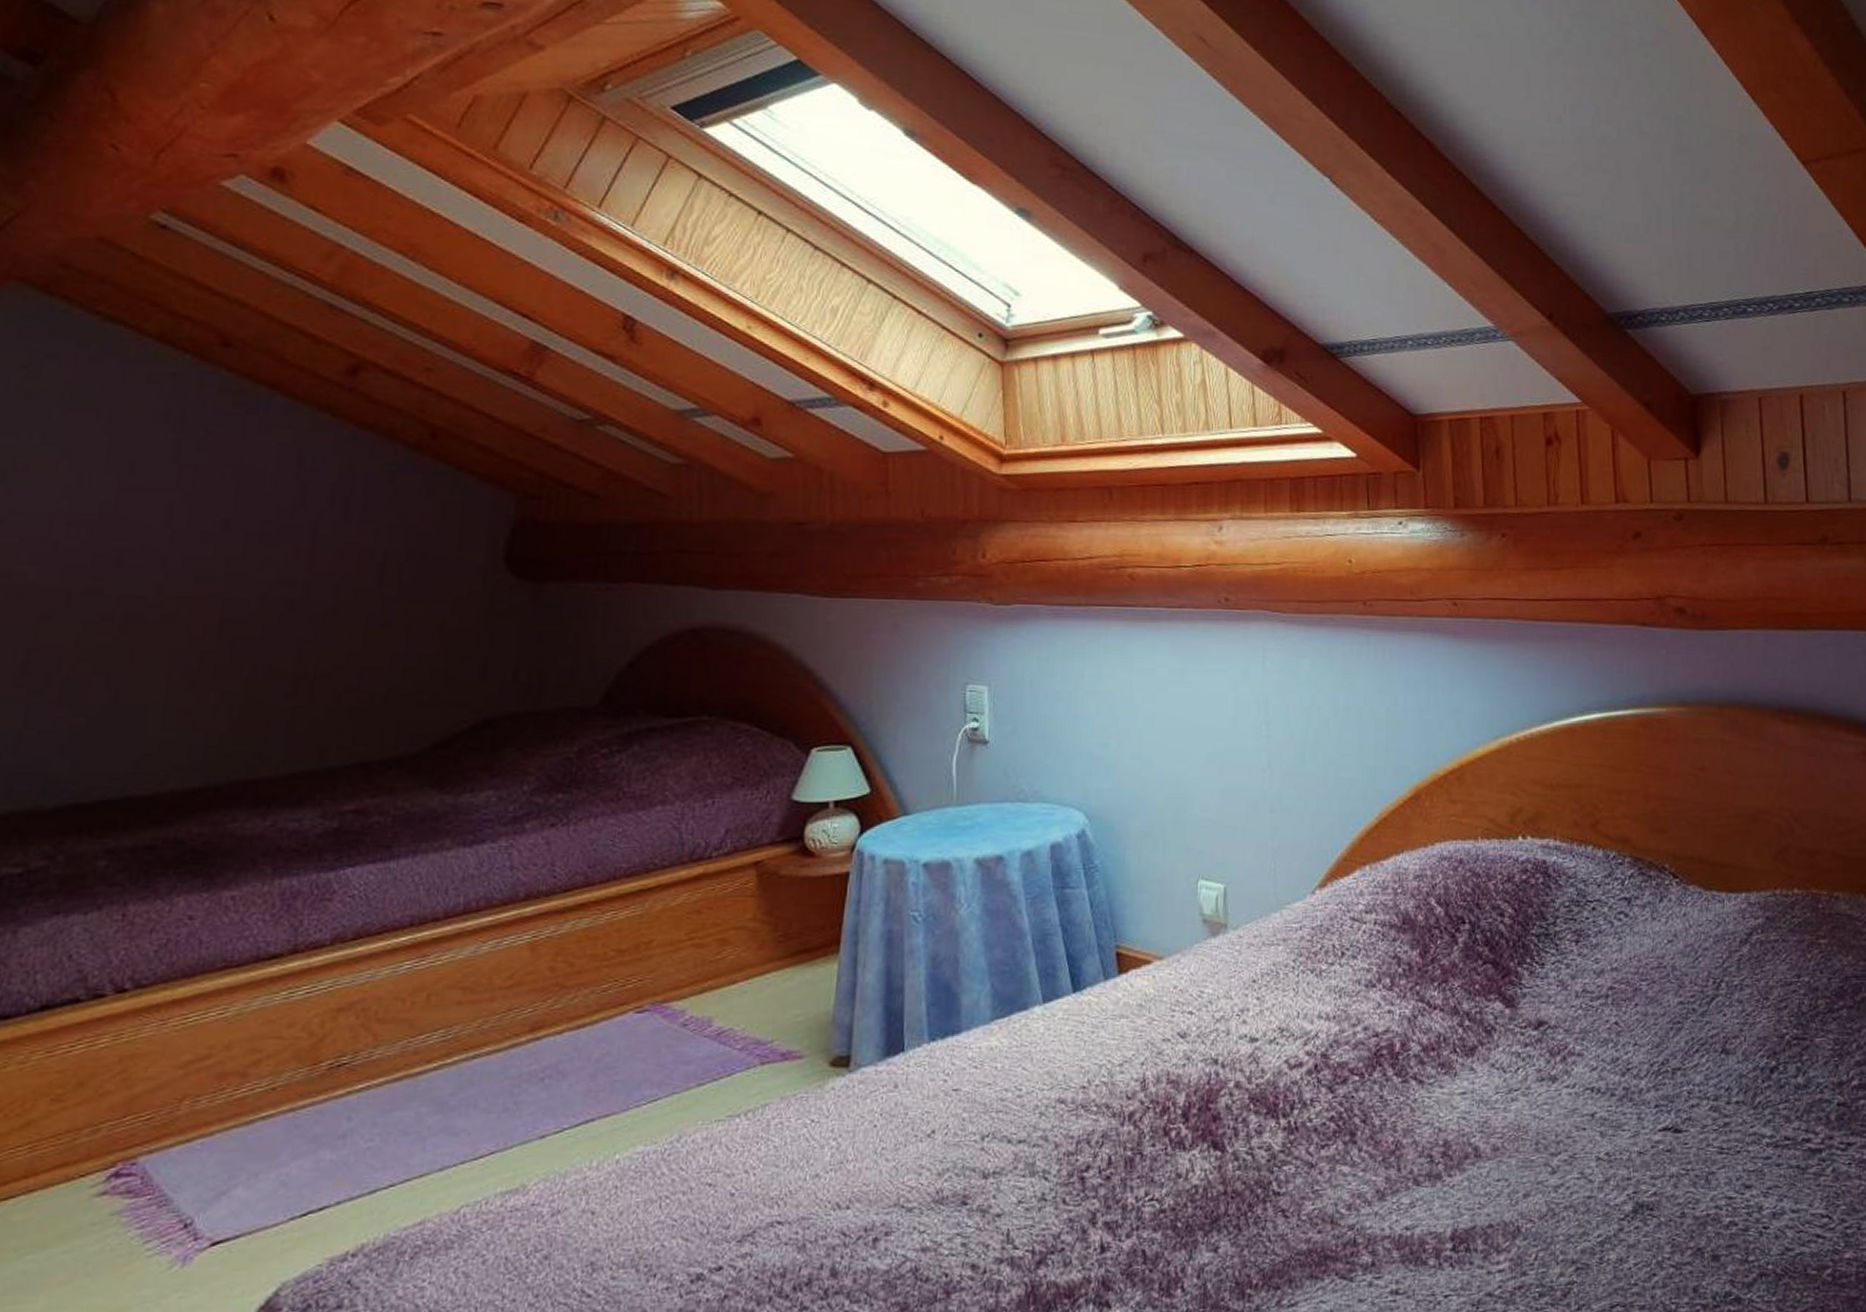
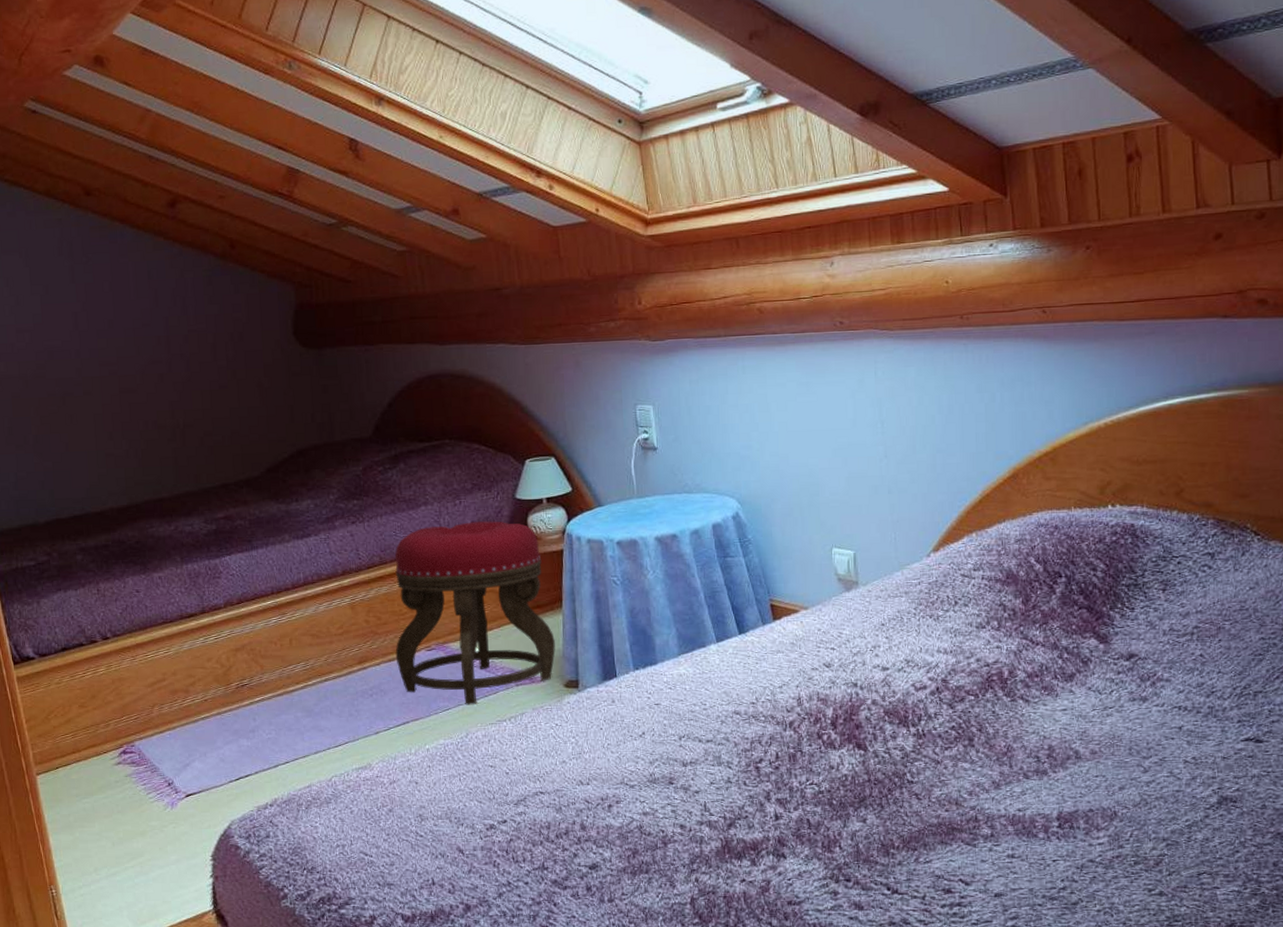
stool: none [587,828,824,1094] -> present [395,520,555,705]

